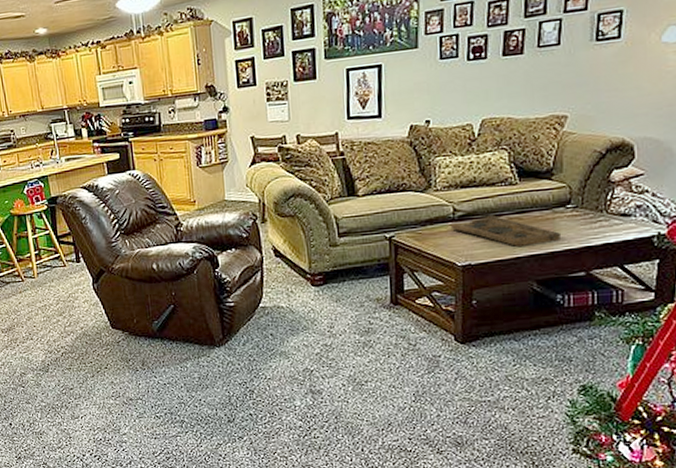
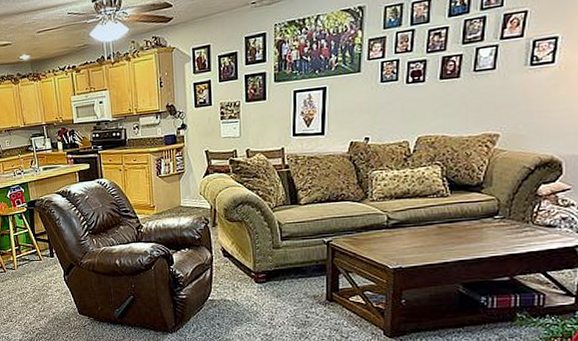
decorative tray: present [450,215,560,246] -> none [384,223,487,252]

